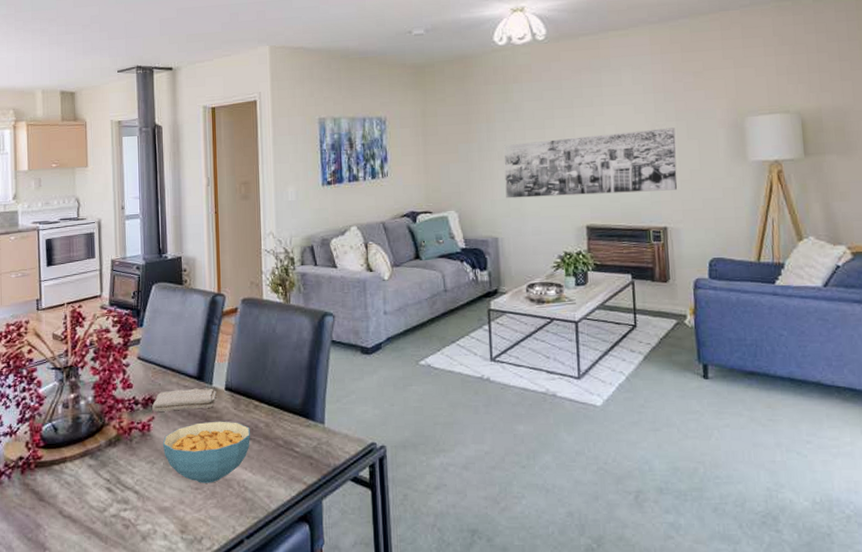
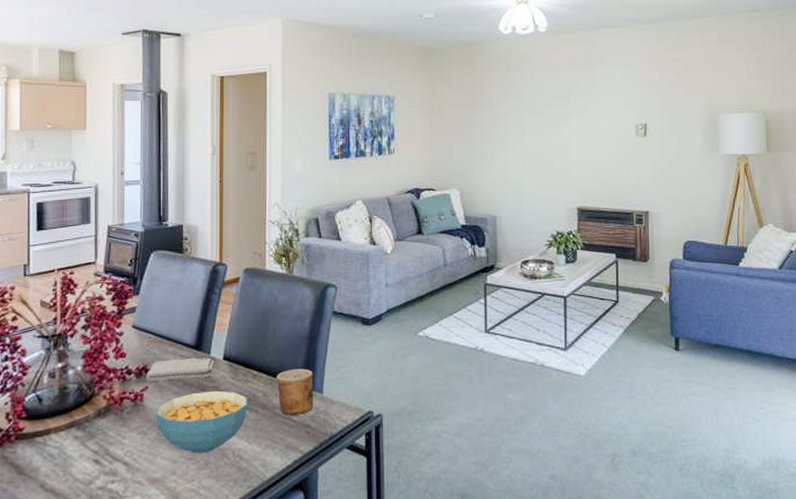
cup: none [277,399,316,447] -> present [276,368,313,416]
wall art: present [503,128,678,199] -> none [504,120,659,179]

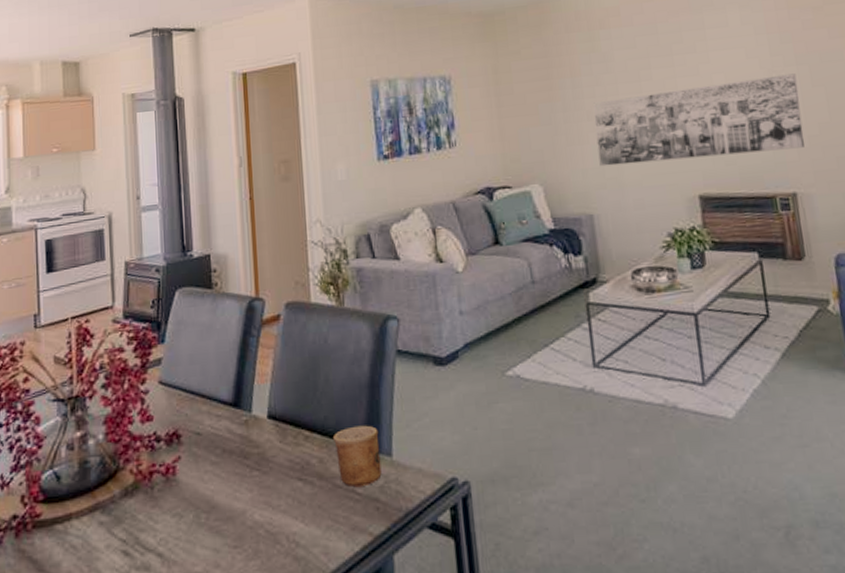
washcloth: present [146,358,214,381] -> none [178,417,257,450]
cereal bowl: present [155,390,247,453] -> none [191,458,301,540]
wall art: none [504,120,659,179] -> present [593,73,805,167]

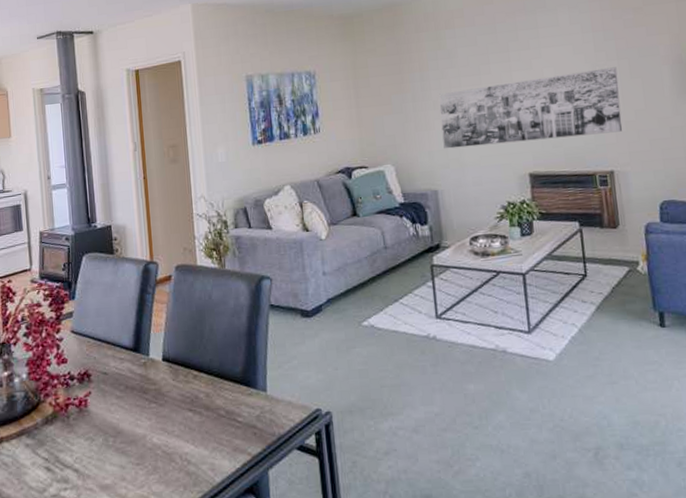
cup: present [332,425,382,488] -> none [217,366,258,417]

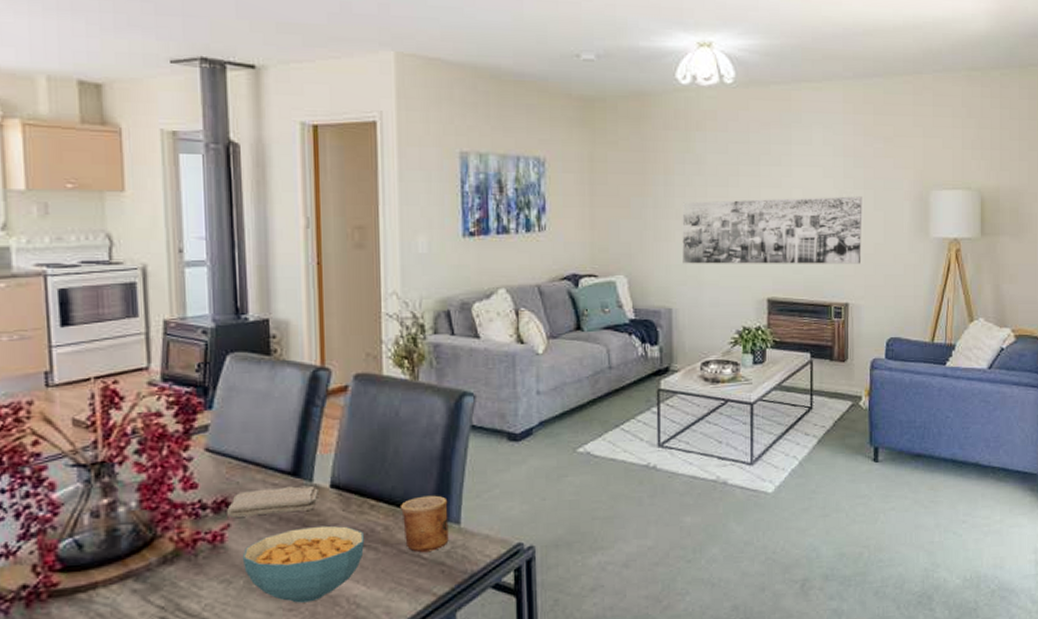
washcloth: none [88,360,154,386] -> present [227,486,318,517]
cereal bowl: none [100,393,191,459] -> present [242,525,364,603]
cup: none [217,366,258,417] -> present [400,495,449,553]

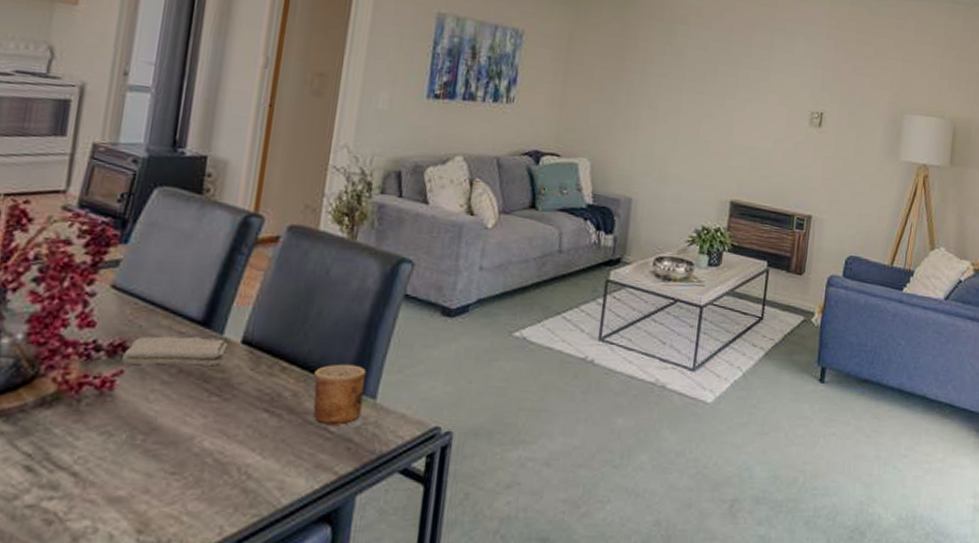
cereal bowl: present [242,525,364,603] -> none [129,383,269,467]
wall art: present [682,196,863,264] -> none [649,93,837,178]

